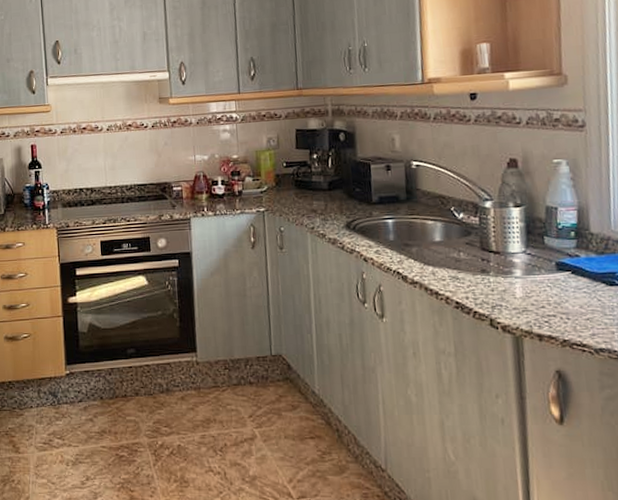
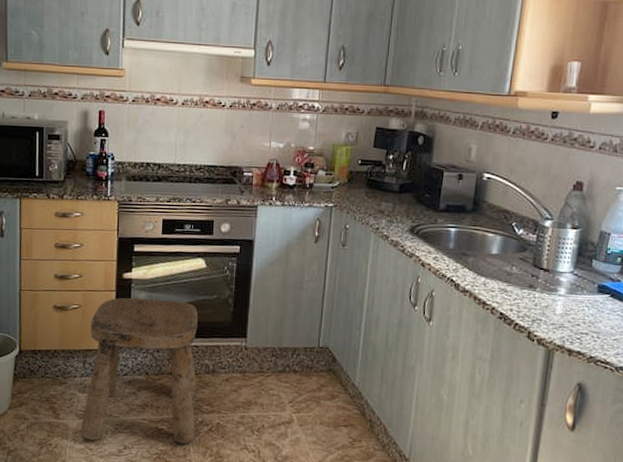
stool: none [41,320,158,473] -> present [80,297,199,444]

